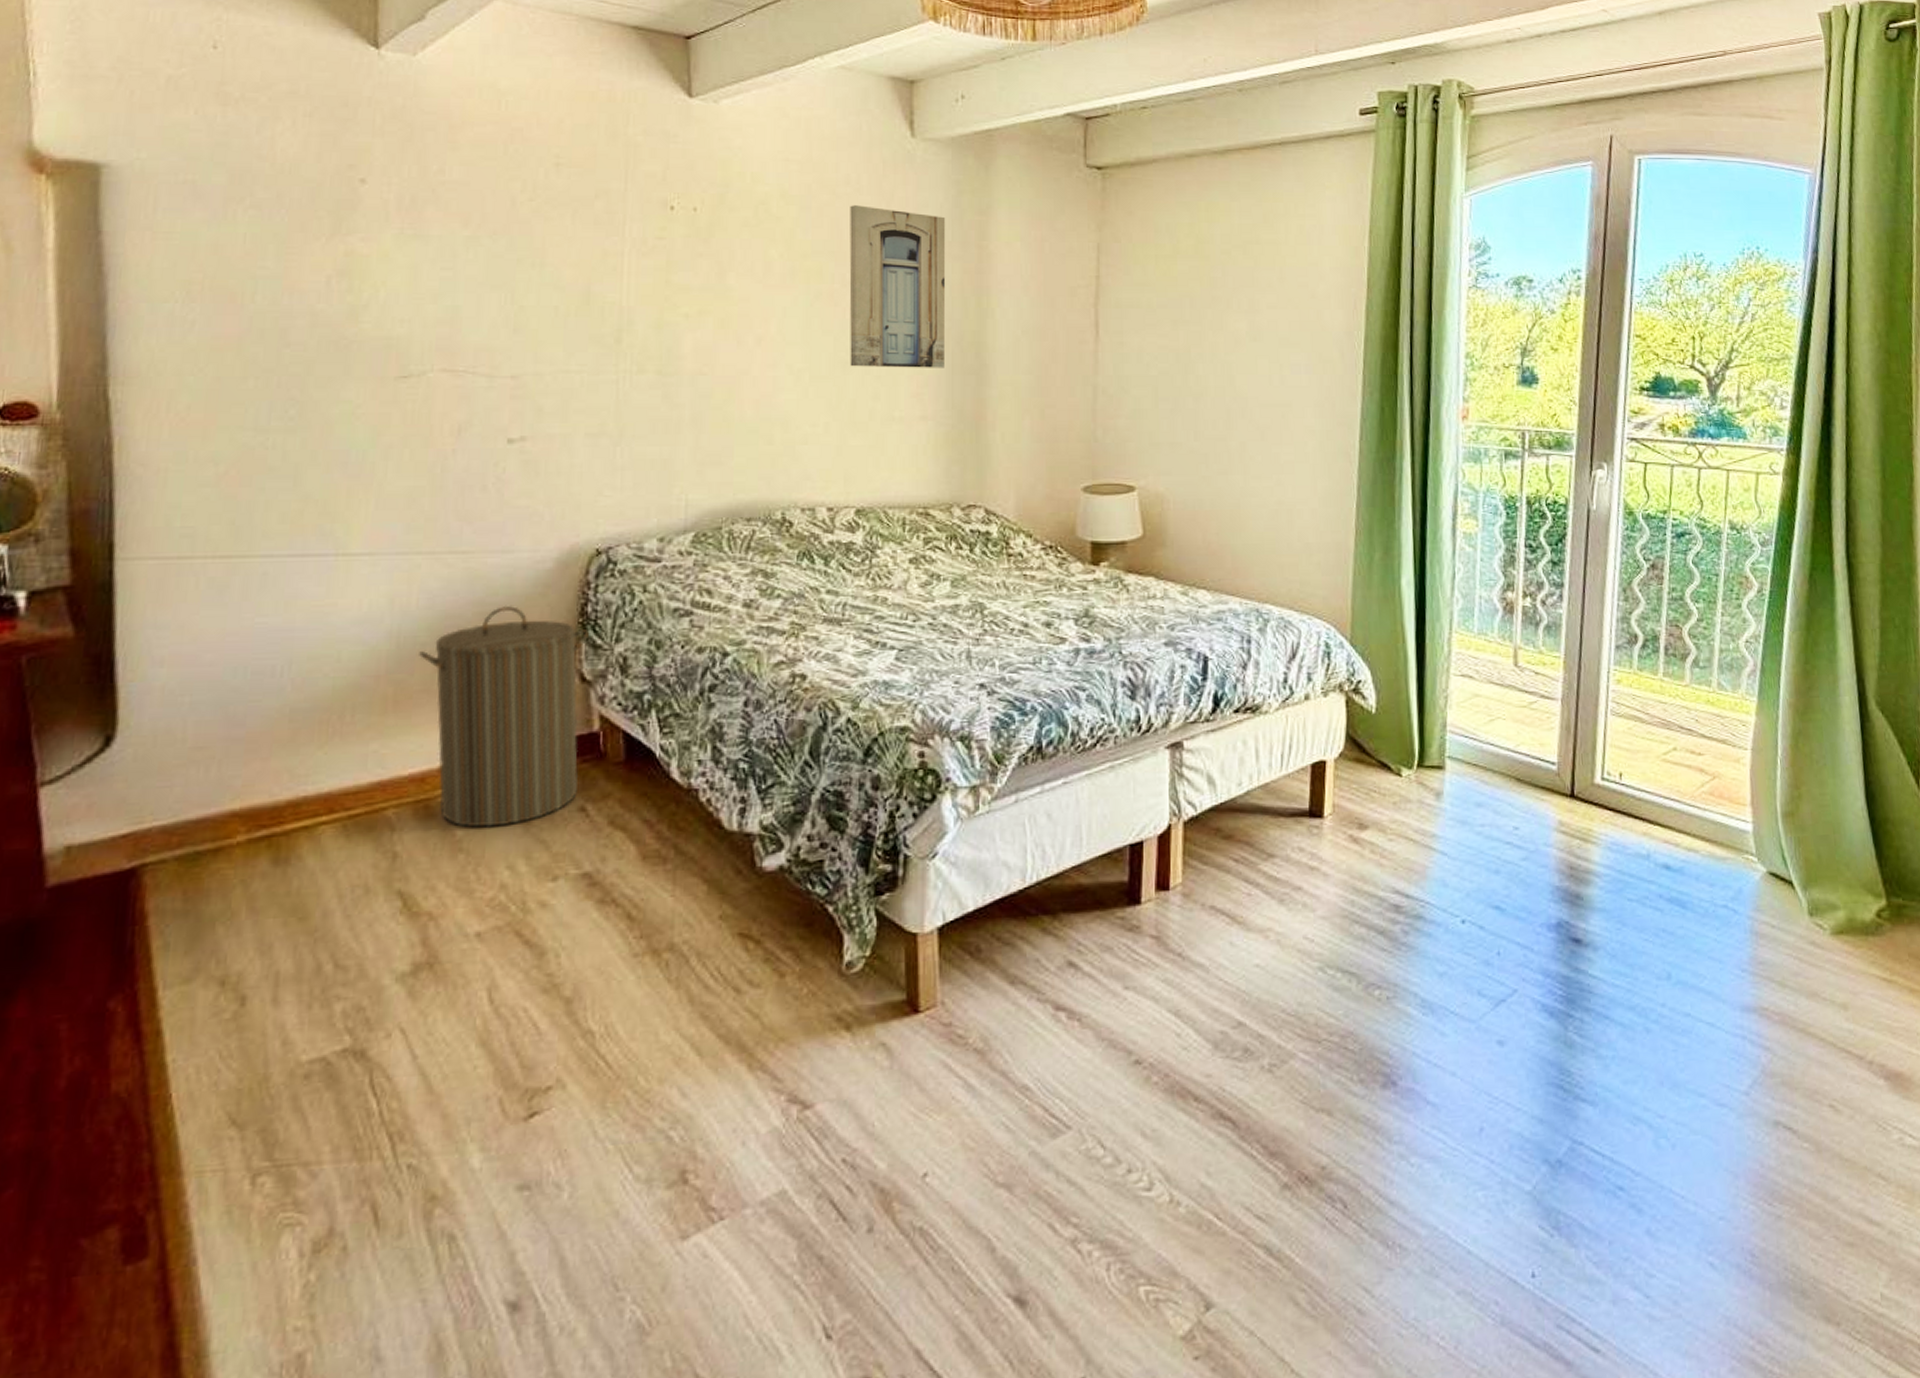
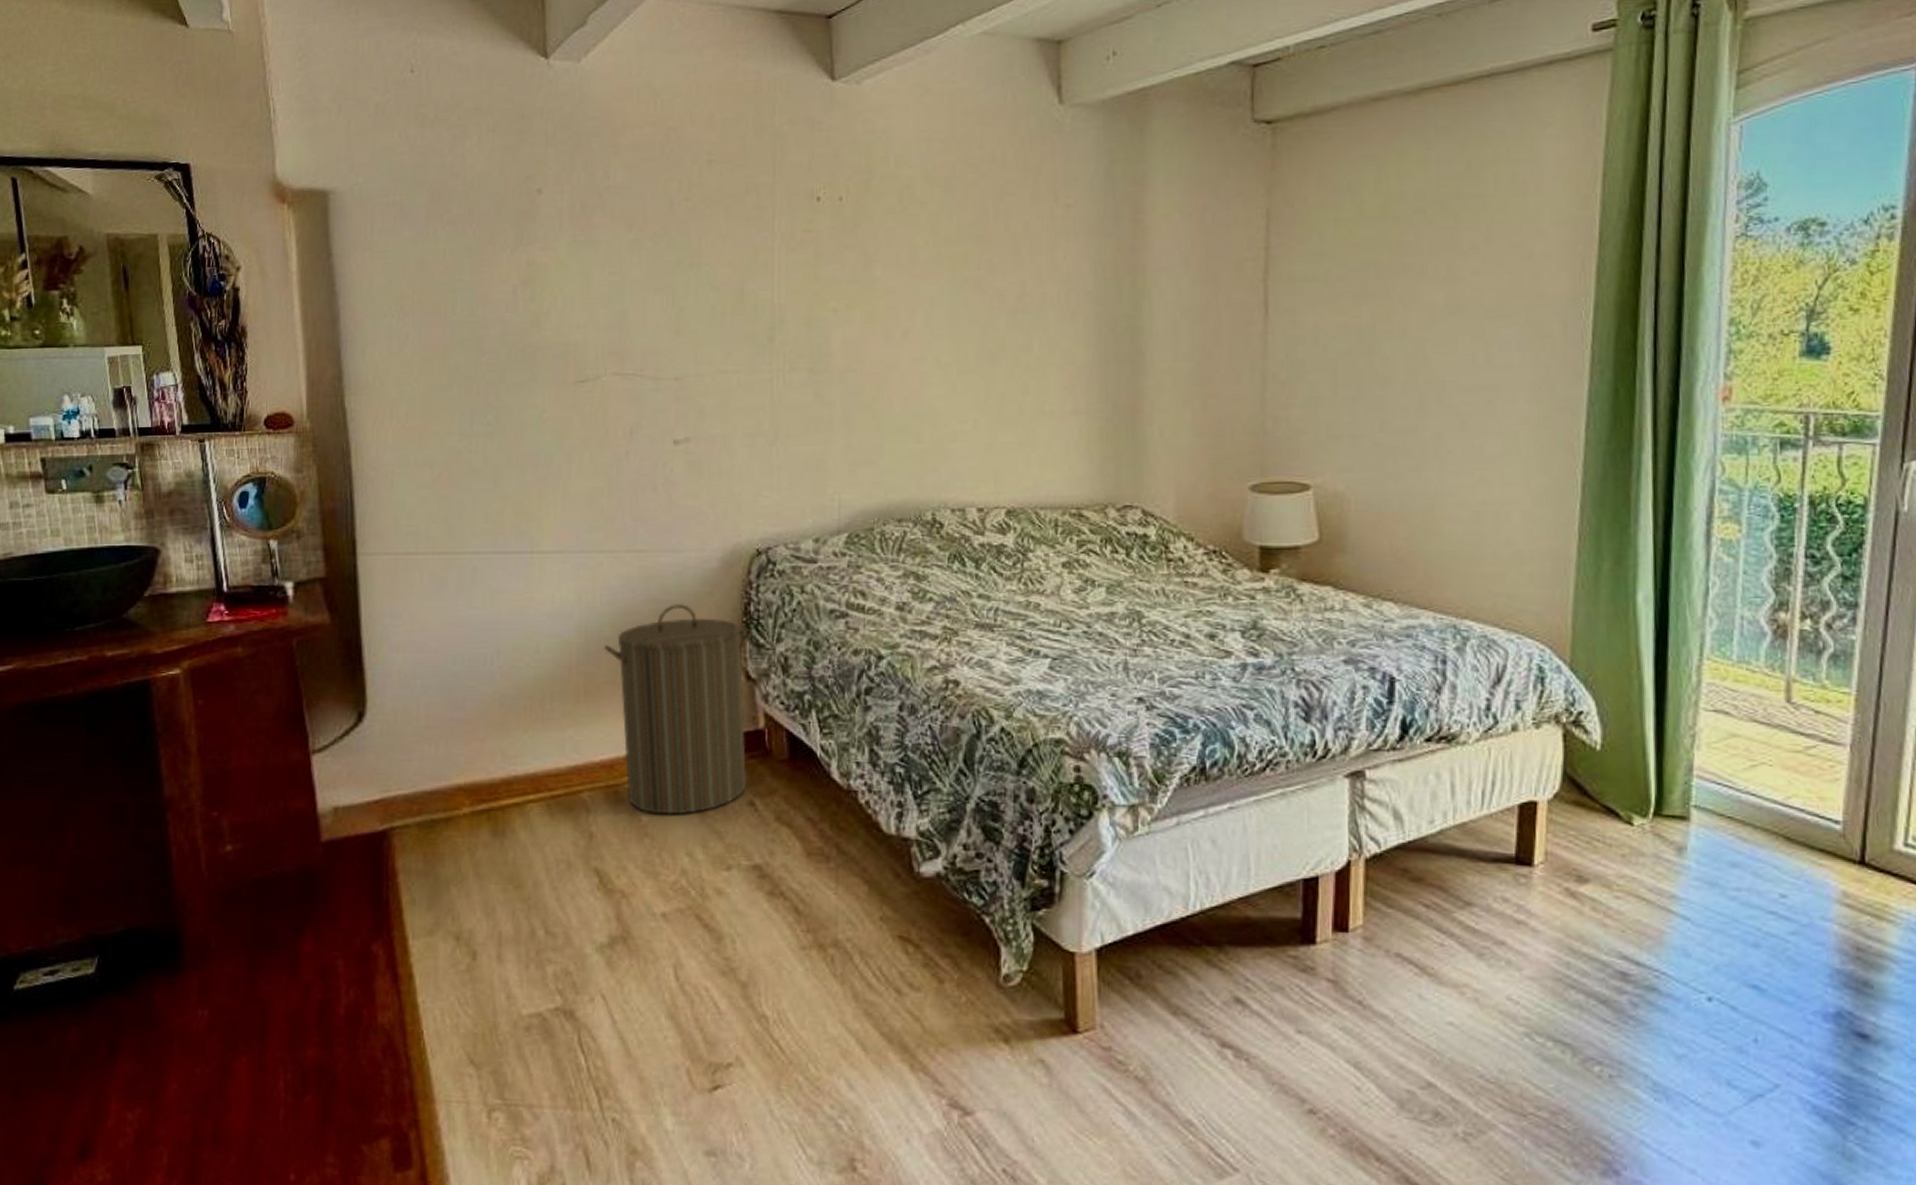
wall art: present [849,205,946,368] -> none [996,183,1099,359]

